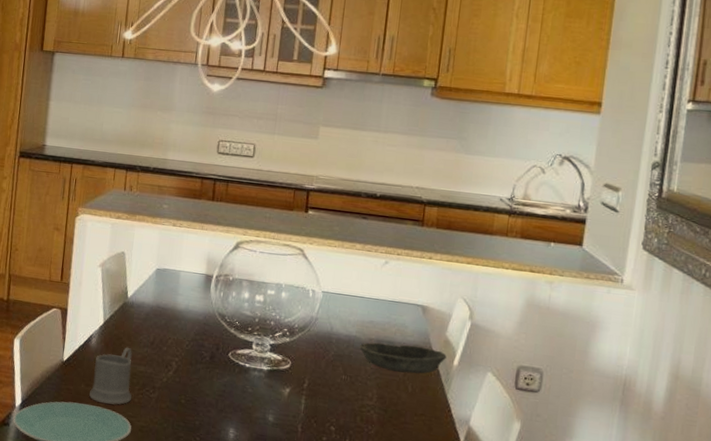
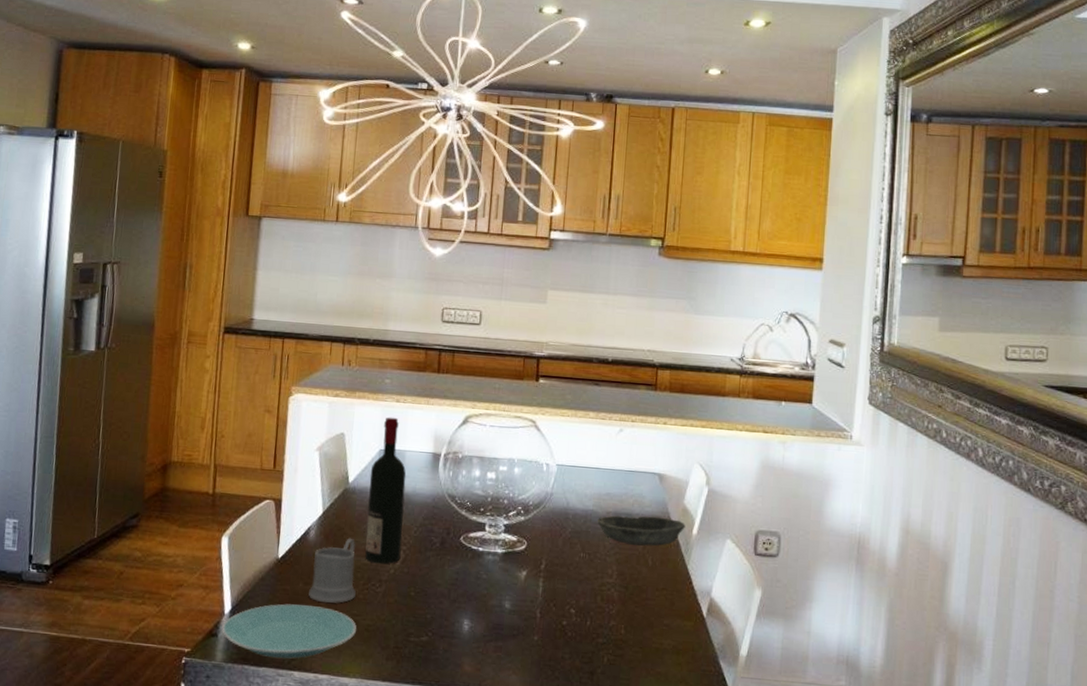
wine bottle: none [141,239,180,373] -> present [365,417,406,564]

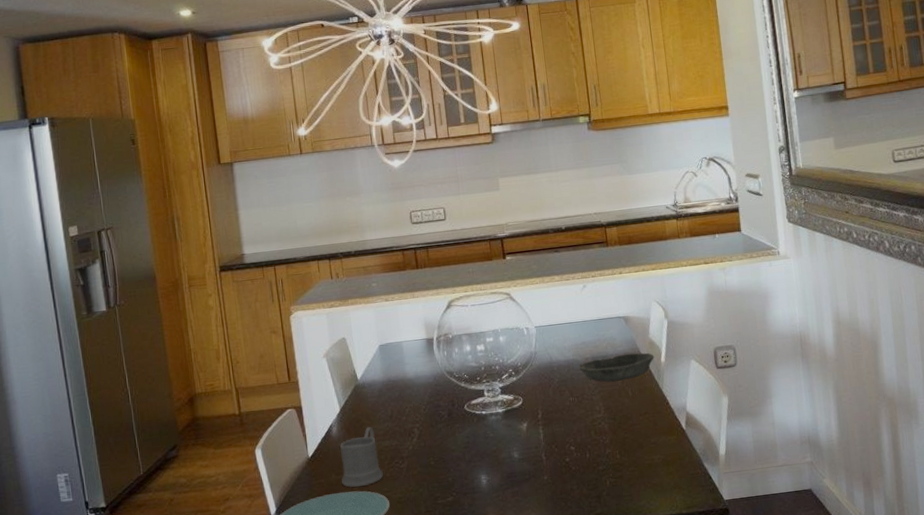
wine bottle: present [365,417,406,564] -> none [374,314,416,444]

